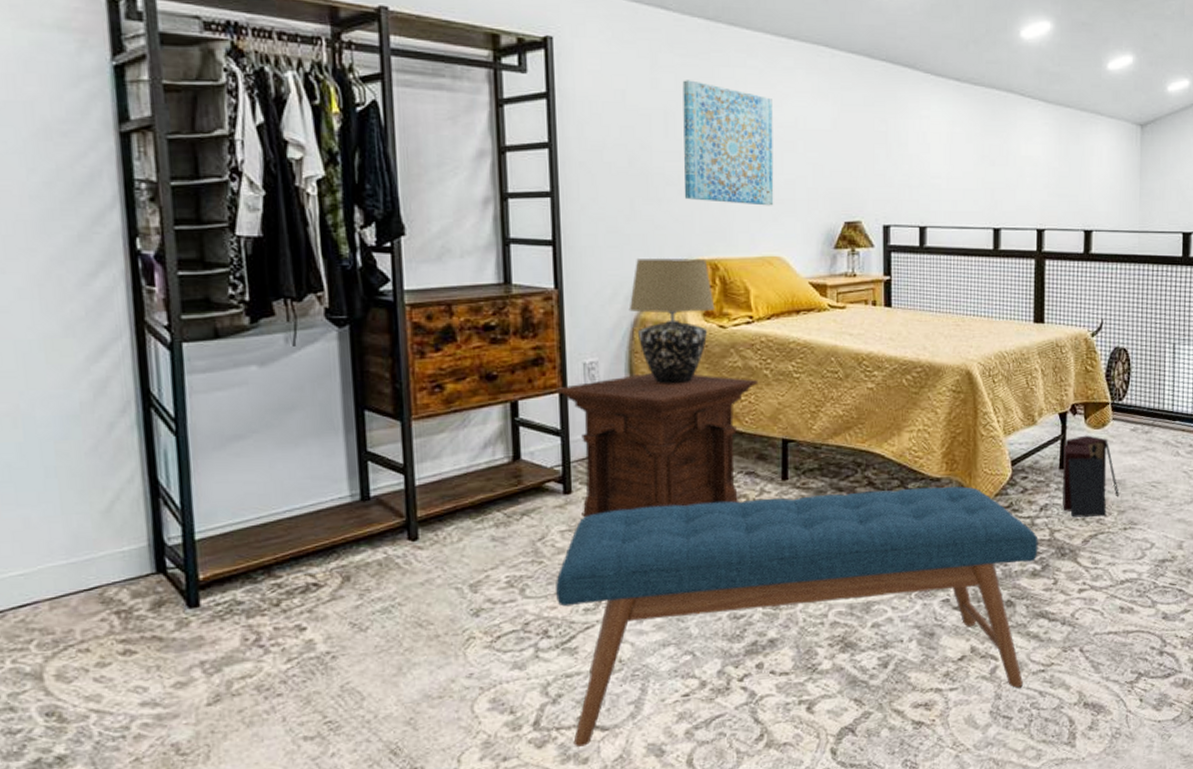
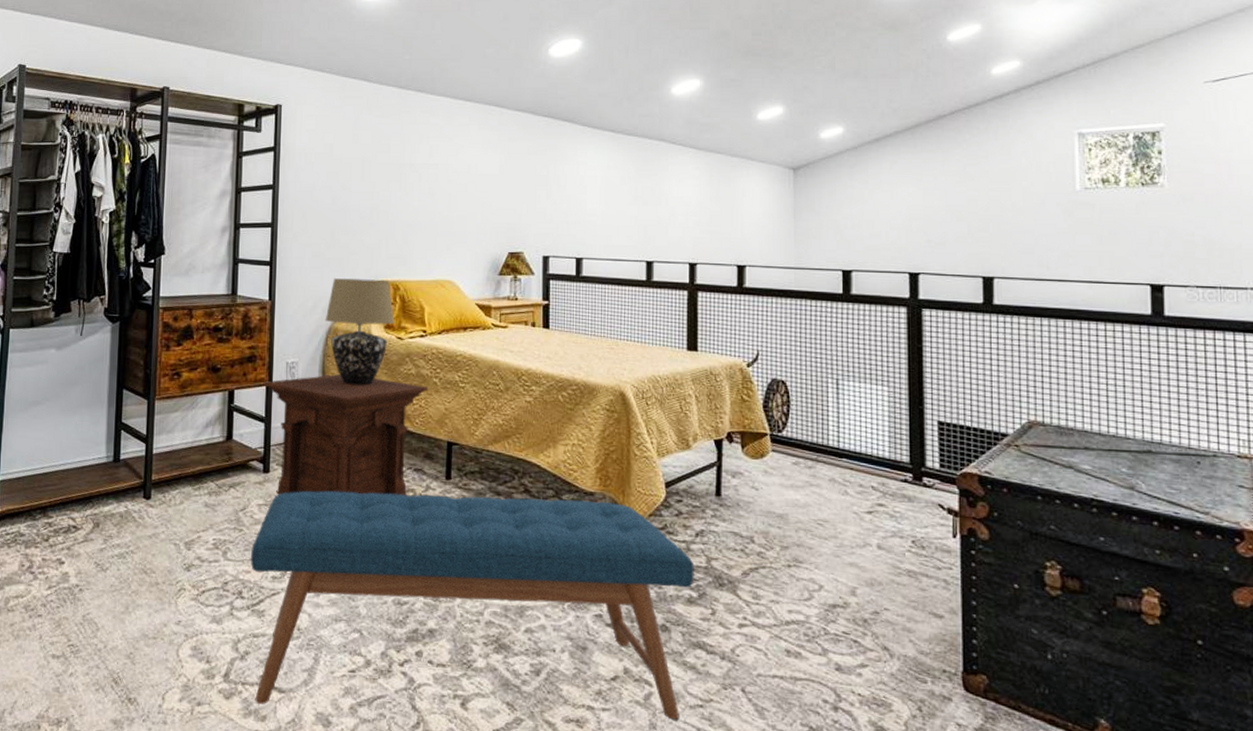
wall art: present [682,80,774,206] -> none [374,135,450,237]
speaker: present [1063,435,1119,518] -> none [720,464,782,551]

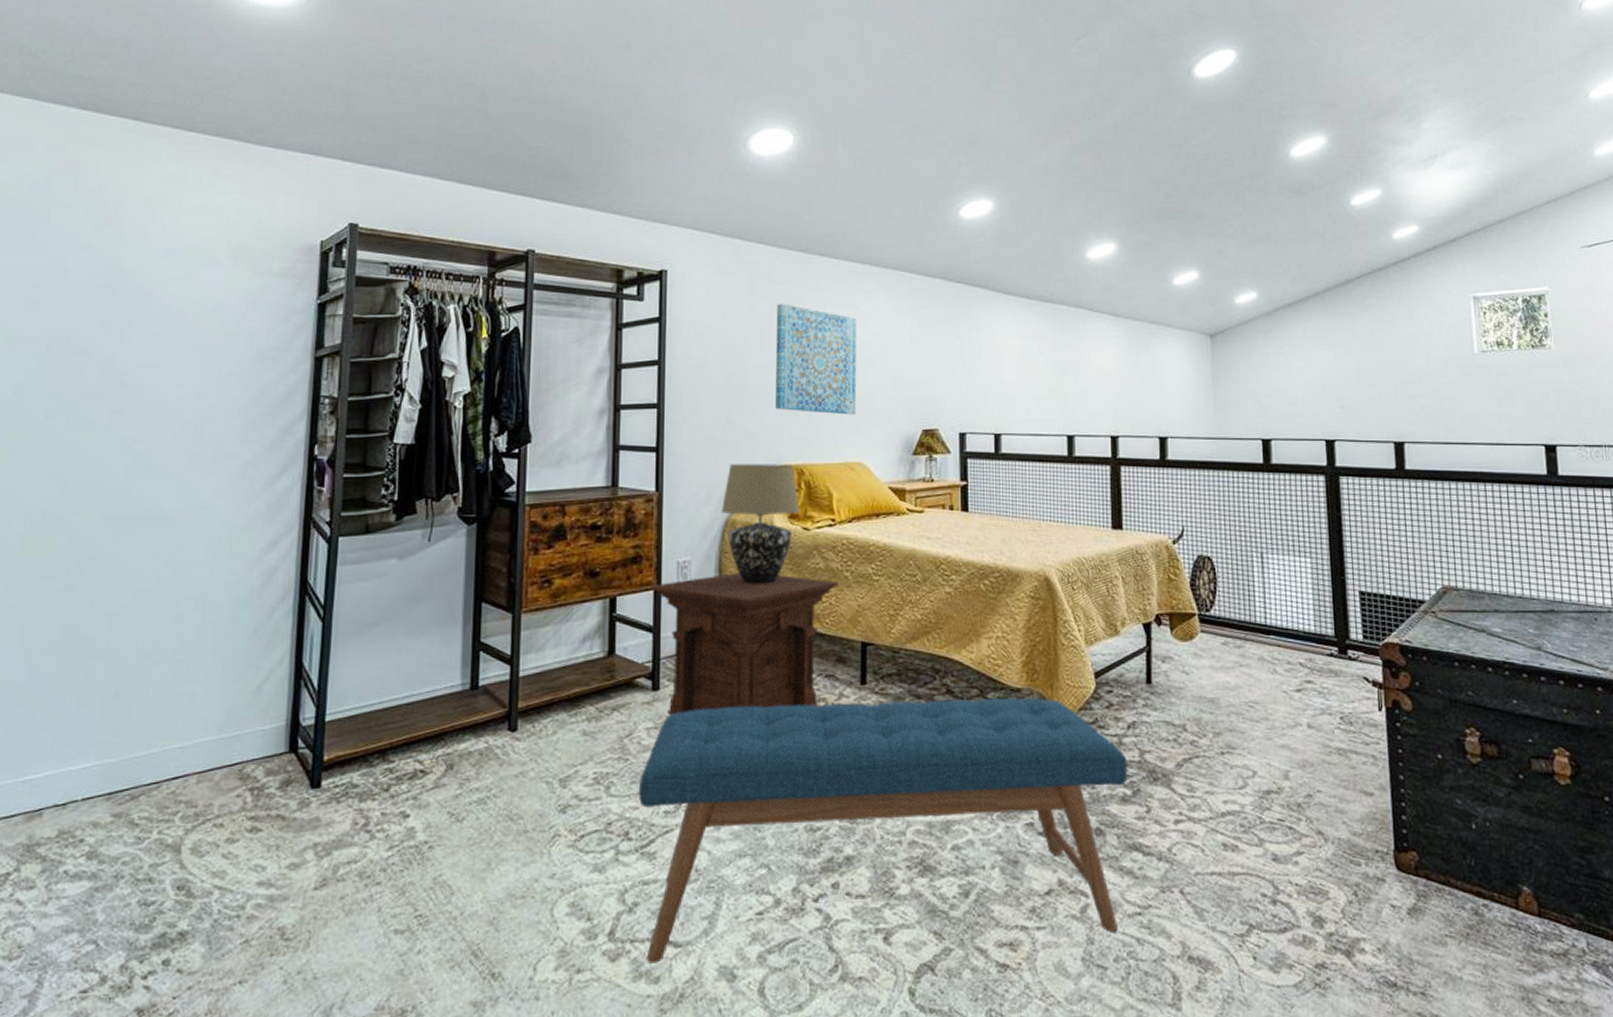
wall art: none [374,135,450,237] -> present [775,304,857,415]

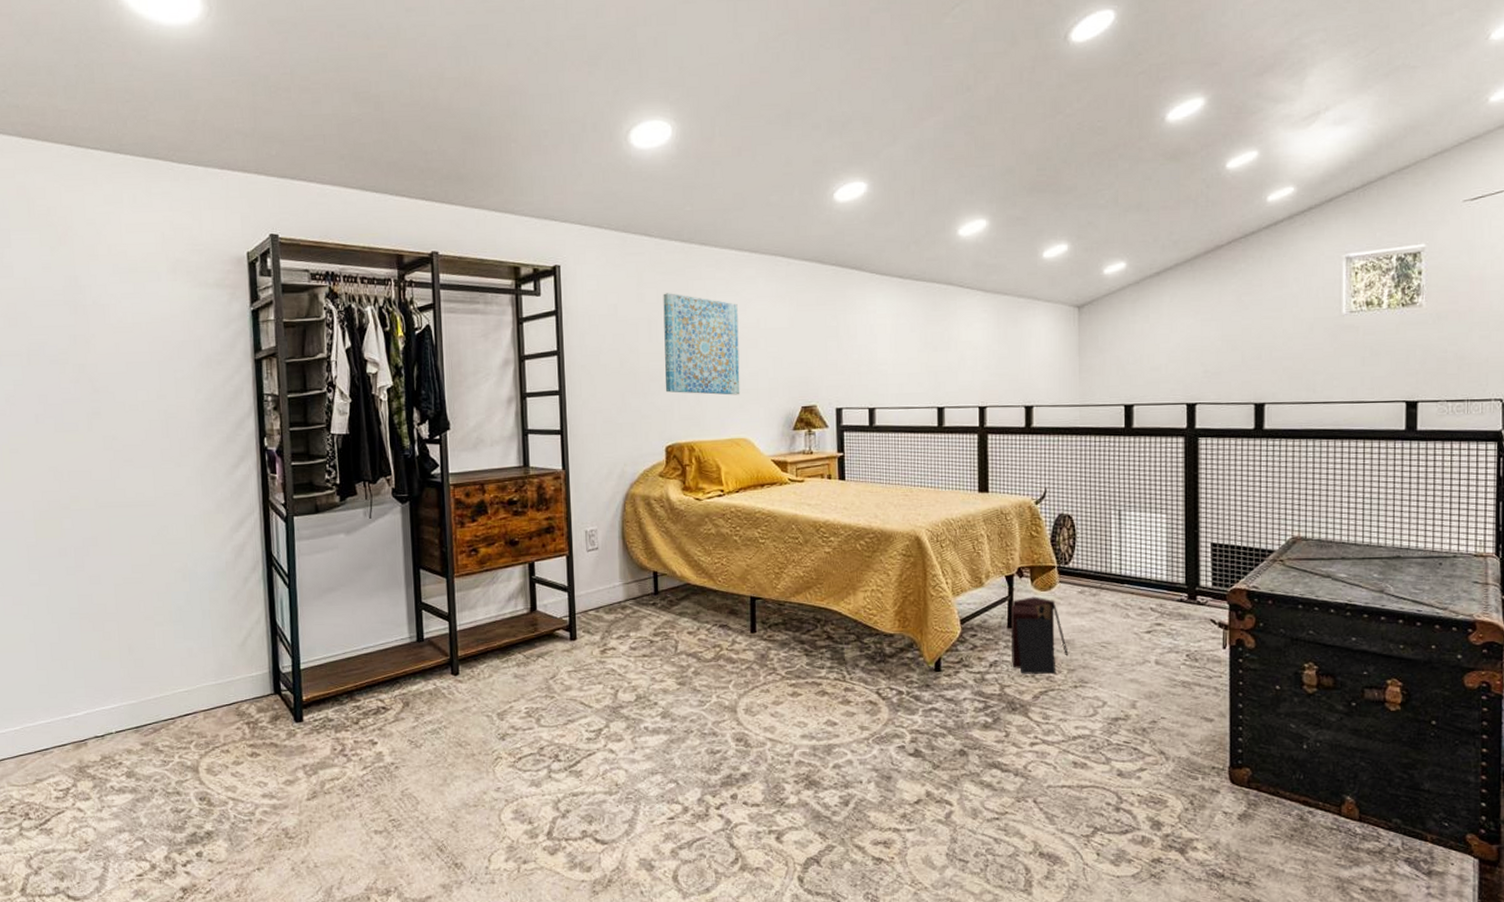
bench: present [639,697,1128,963] -> none [564,641,989,856]
side table: present [650,573,839,715] -> none [563,539,729,661]
table lamp: present [721,464,800,584] -> none [621,441,692,549]
speaker: none [1150,648,1214,739] -> present [1011,597,1069,675]

